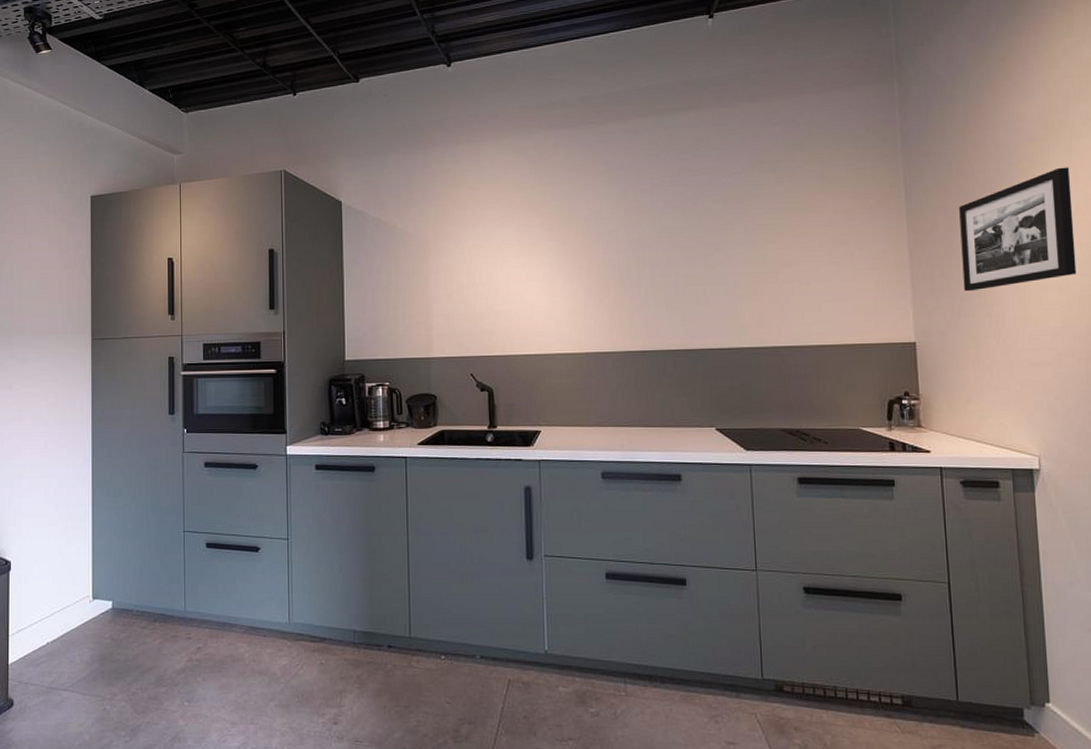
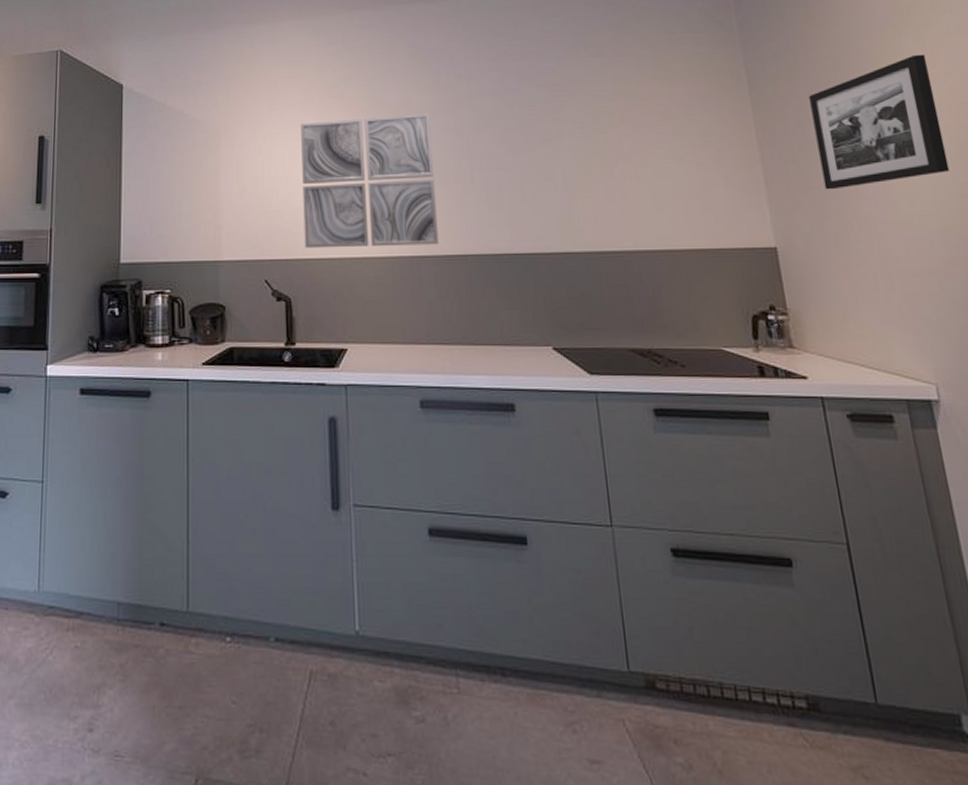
wall art: none [502,225,622,347] -> present [301,113,439,249]

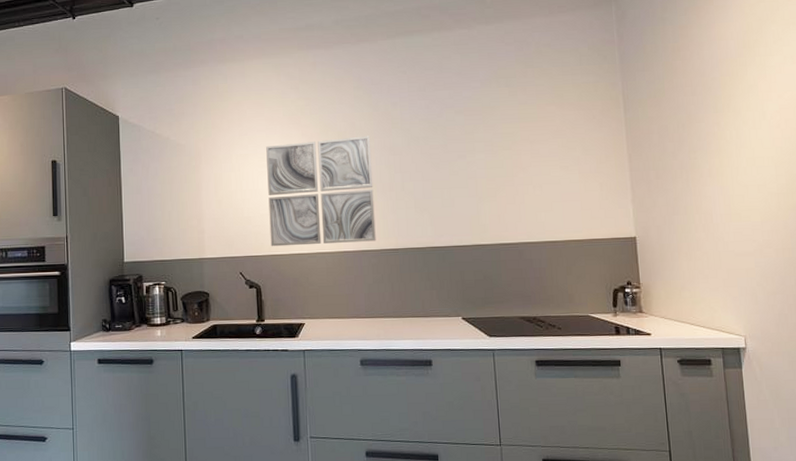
picture frame: present [809,54,950,190] -> none [671,80,773,191]

